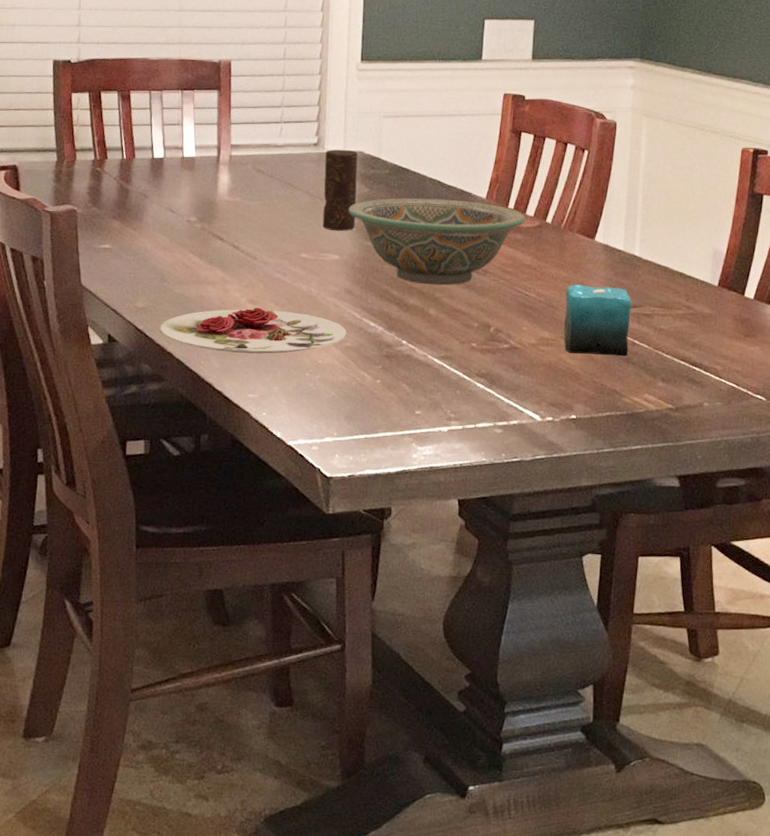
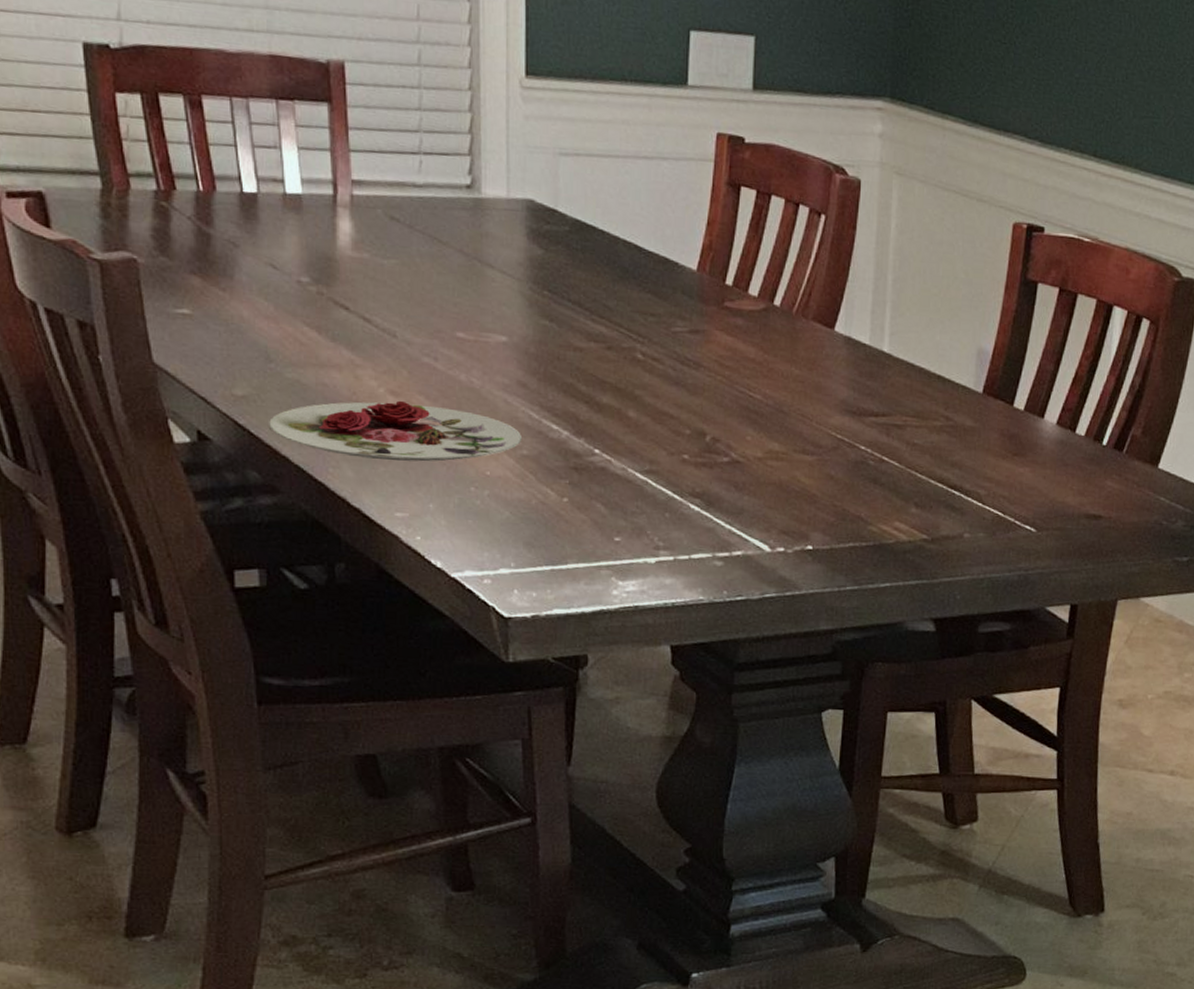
candle: present [322,149,358,231] -> none [482,194,528,305]
decorative bowl: present [349,198,526,286] -> none [518,264,748,381]
candle: present [564,279,632,357] -> none [797,381,880,476]

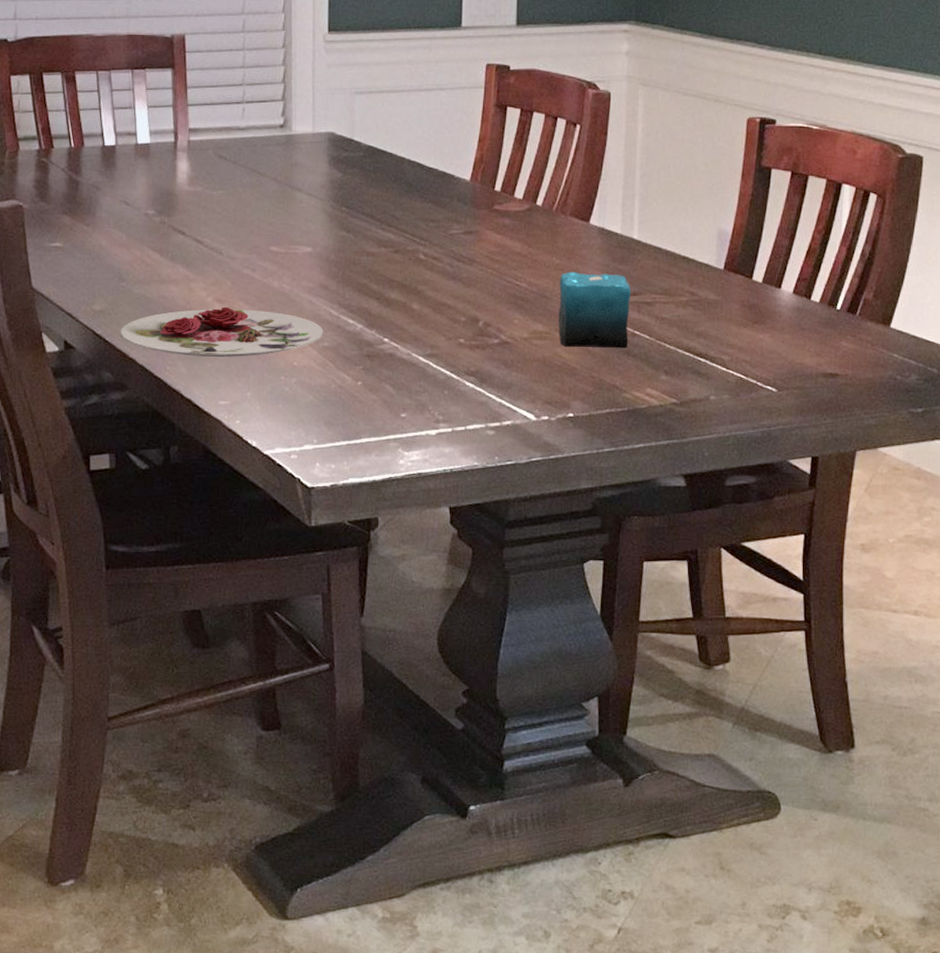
candle: none [797,381,880,476] -> present [558,265,632,349]

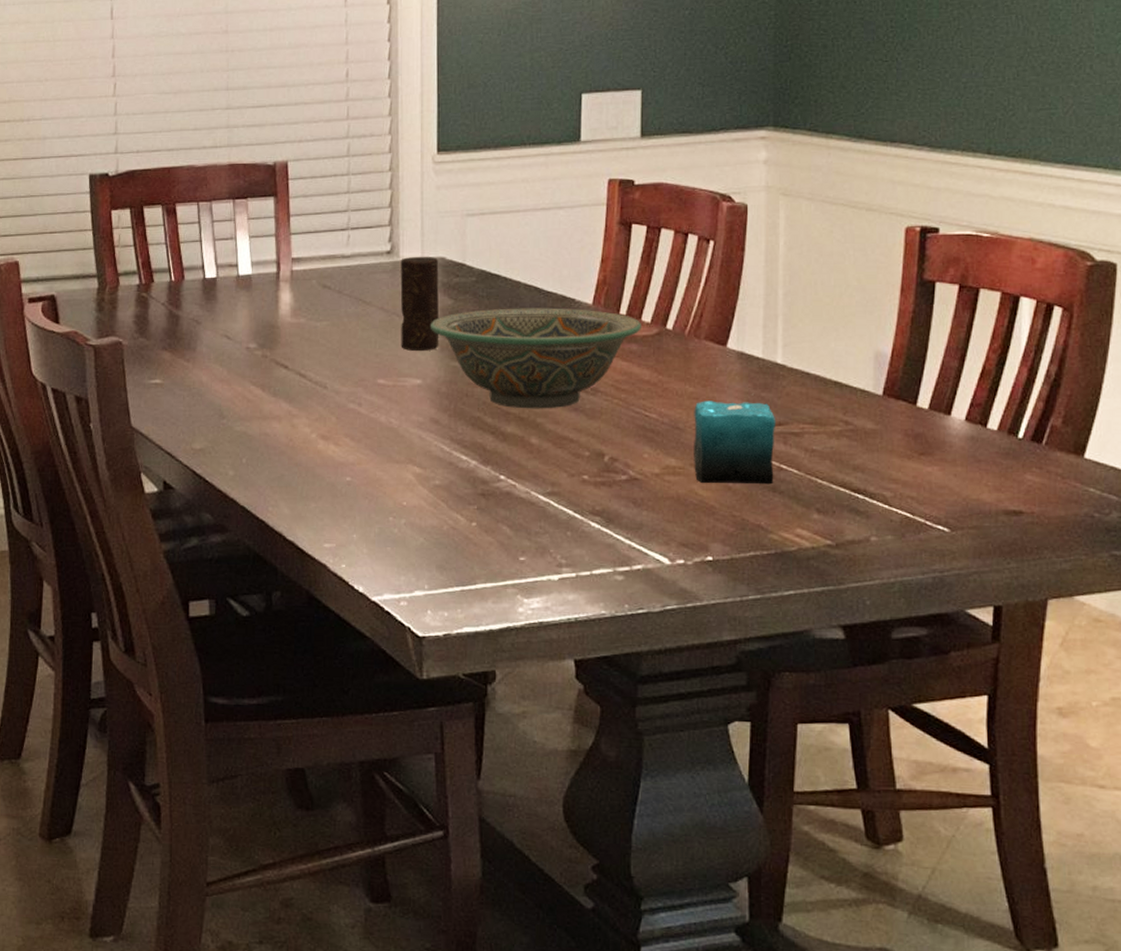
plate: present [120,306,324,357] -> none [221,443,435,497]
candle: none [292,130,329,220] -> present [400,256,439,351]
decorative bowl: none [321,182,514,277] -> present [431,308,641,409]

